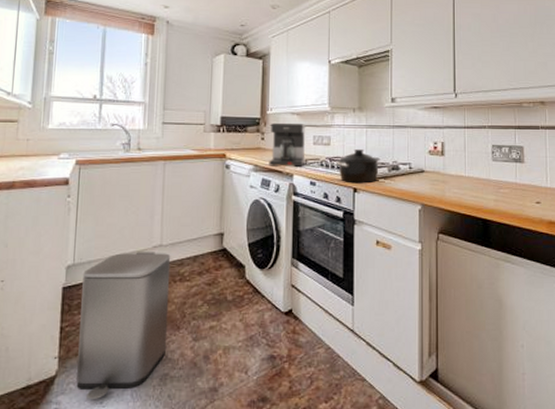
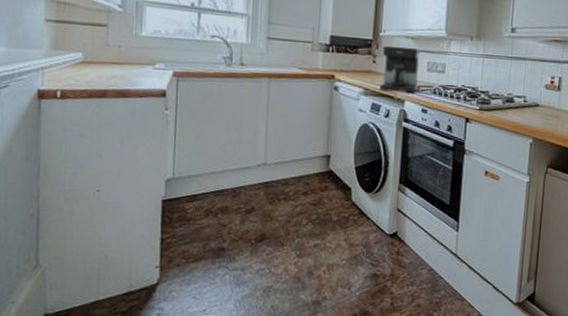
pedal bin: present [76,252,171,400] -> none [179,169,275,308]
saucepan: present [336,148,380,184] -> none [449,78,495,114]

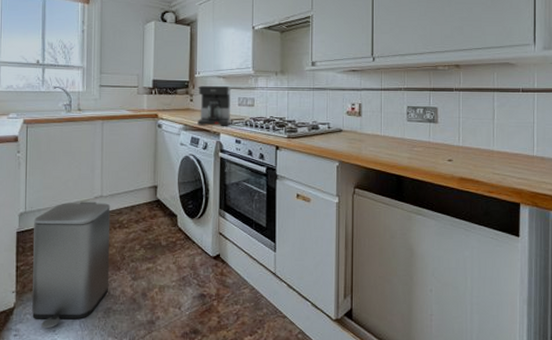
pedal bin: none [179,169,275,308] -> present [32,202,111,329]

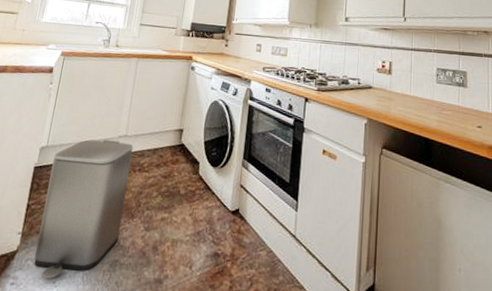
coffee maker: present [197,85,232,126] -> none [230,31,266,74]

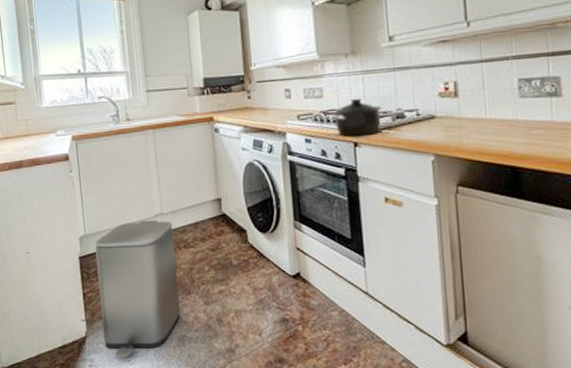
saucepan: none [290,61,332,94] -> present [331,98,382,137]

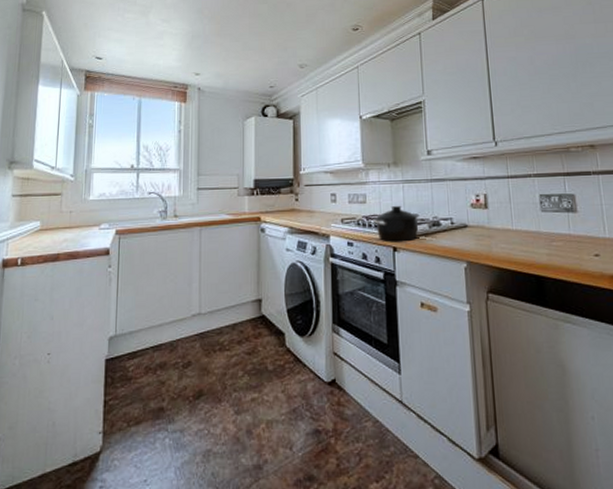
pedal bin: present [95,220,181,359] -> none [121,320,210,478]

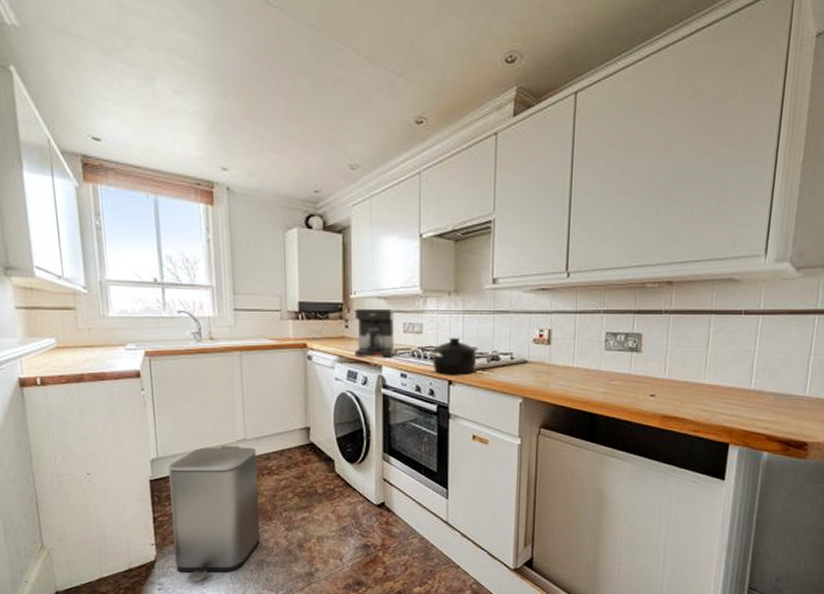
pedal bin: none [121,320,210,478] -> present [169,446,261,582]
coffee maker: none [304,181,342,228] -> present [355,308,395,357]

